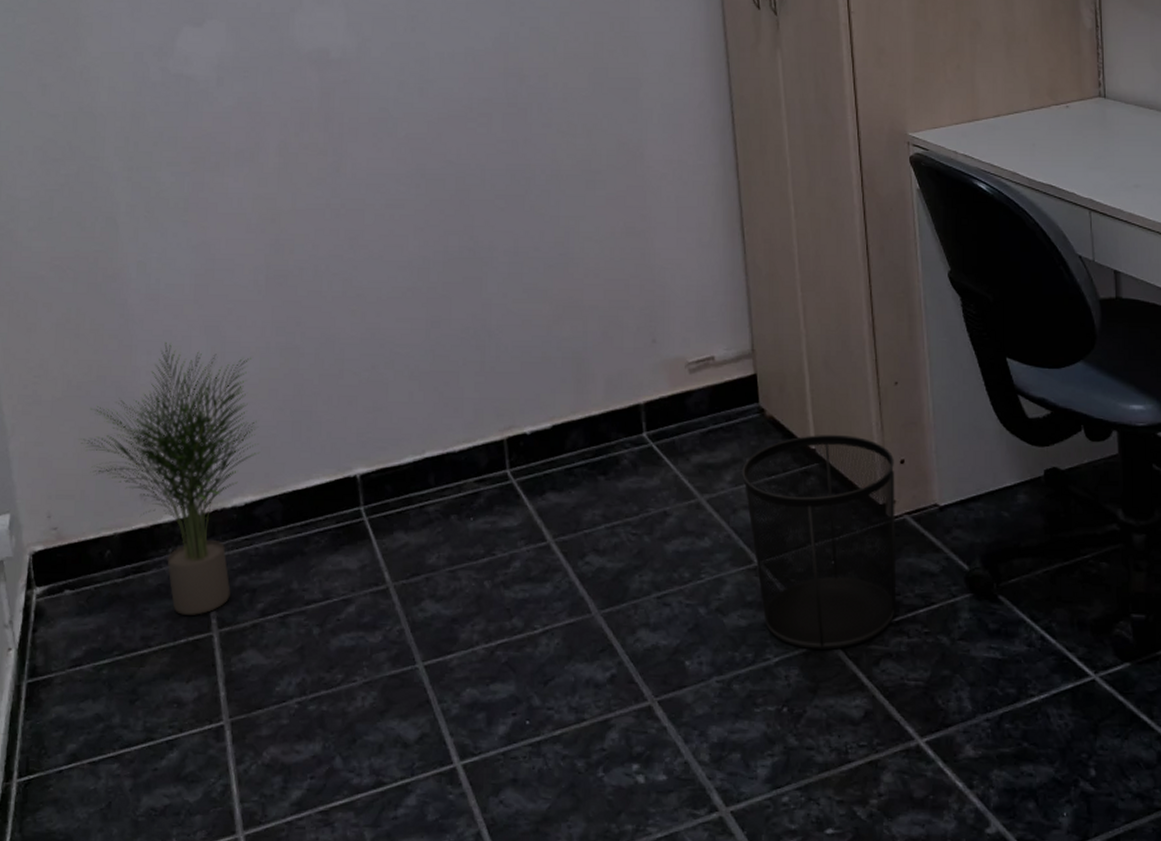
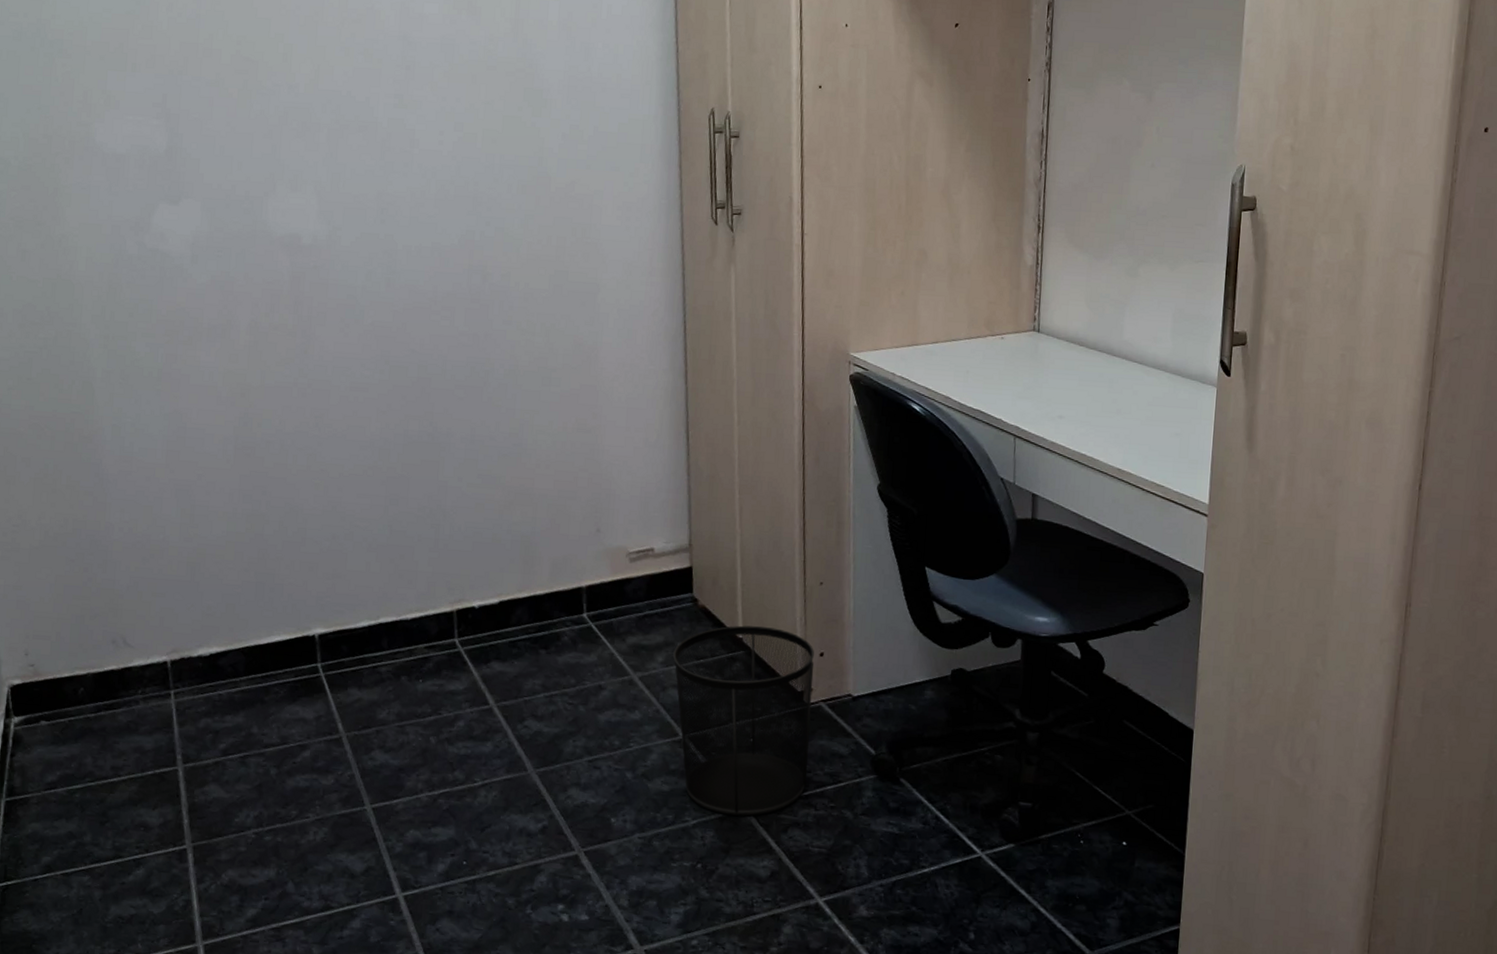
potted plant: present [78,341,261,615] -> none [54,501,226,751]

